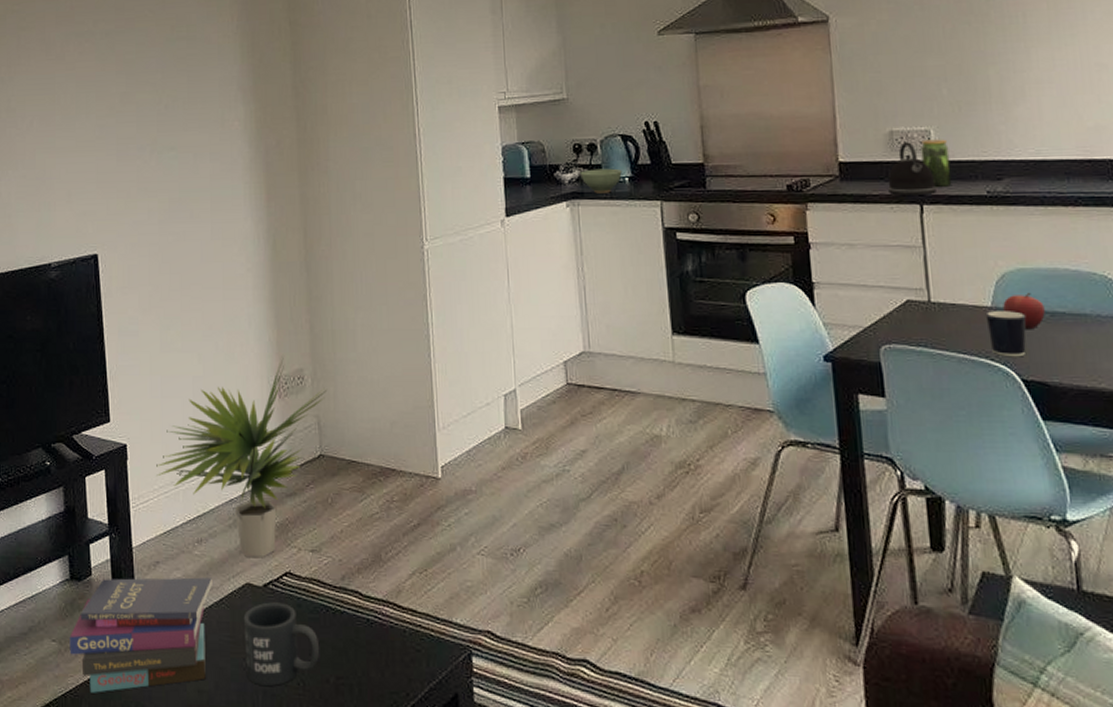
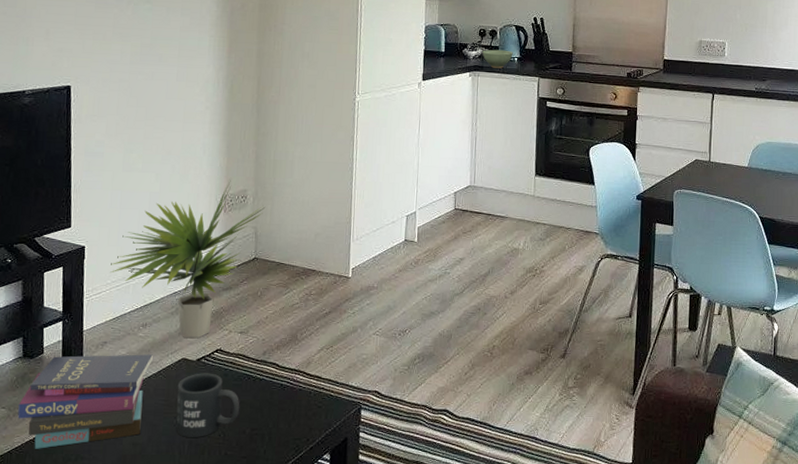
kettle: present [888,142,936,197] -> none [693,49,724,88]
jar: present [921,139,952,187] -> none [718,49,736,83]
mug: present [985,311,1027,357] -> none [743,170,768,202]
fruit: present [1003,293,1045,330] -> none [755,159,780,184]

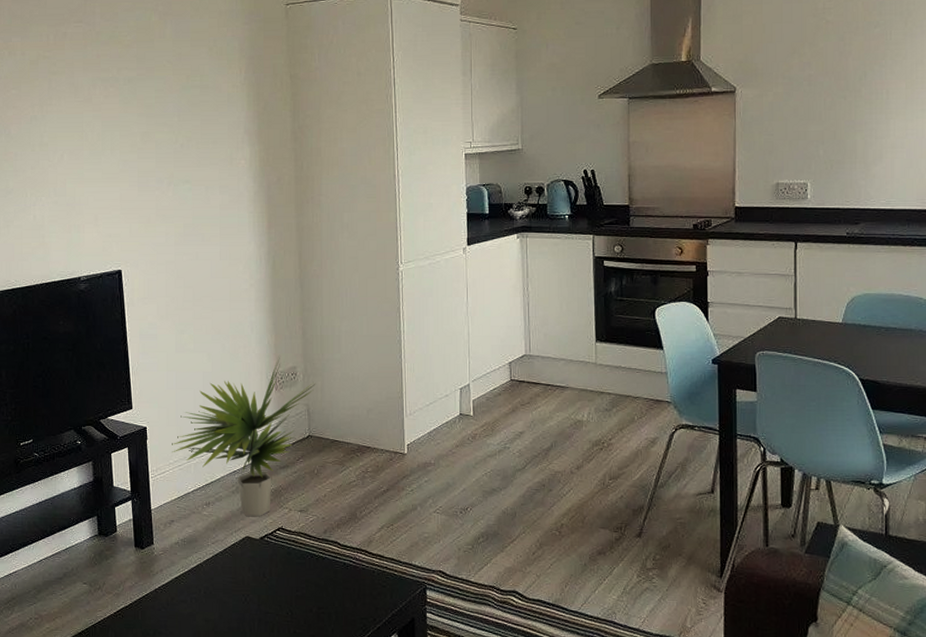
books: present [17,354,153,449] -> none [98,532,218,624]
mug: present [176,373,240,438] -> none [243,551,305,616]
bowl: present [482,49,513,69] -> none [529,207,563,228]

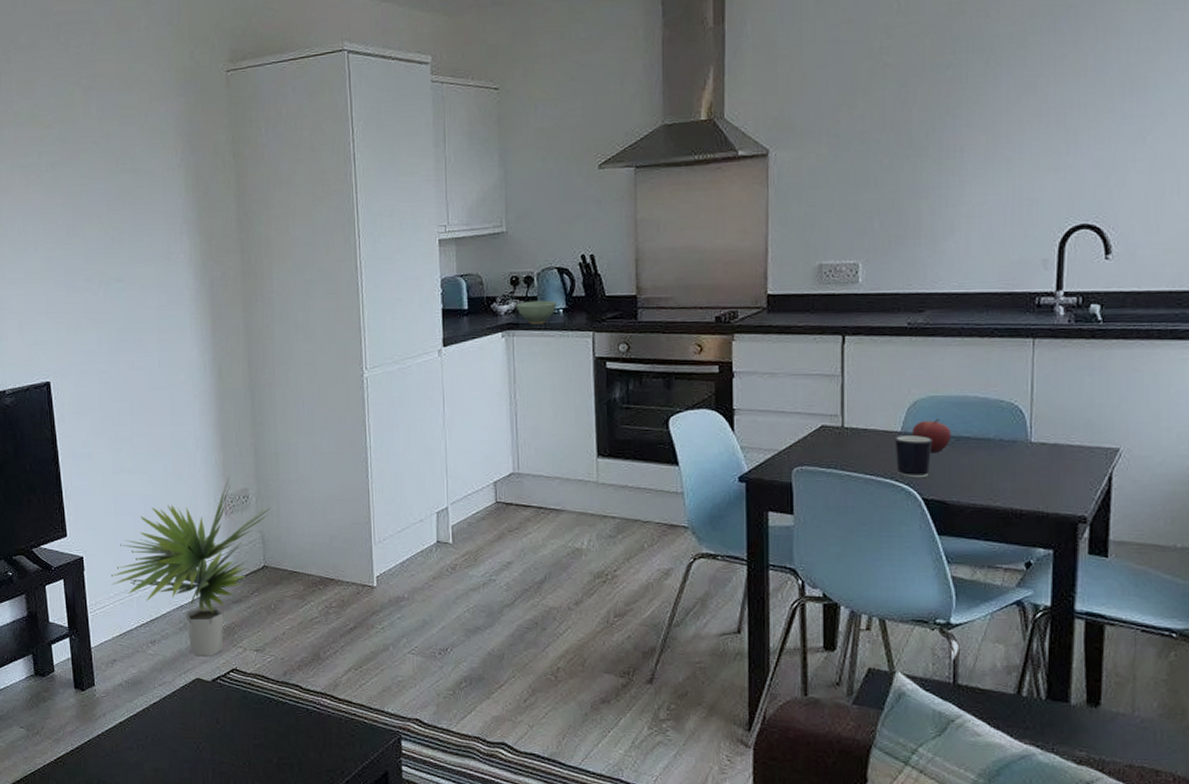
bowl: none [529,207,563,228] -> present [516,300,557,325]
mug: none [837,326,867,362] -> present [894,436,933,478]
fruit: none [851,313,881,341] -> present [912,419,951,453]

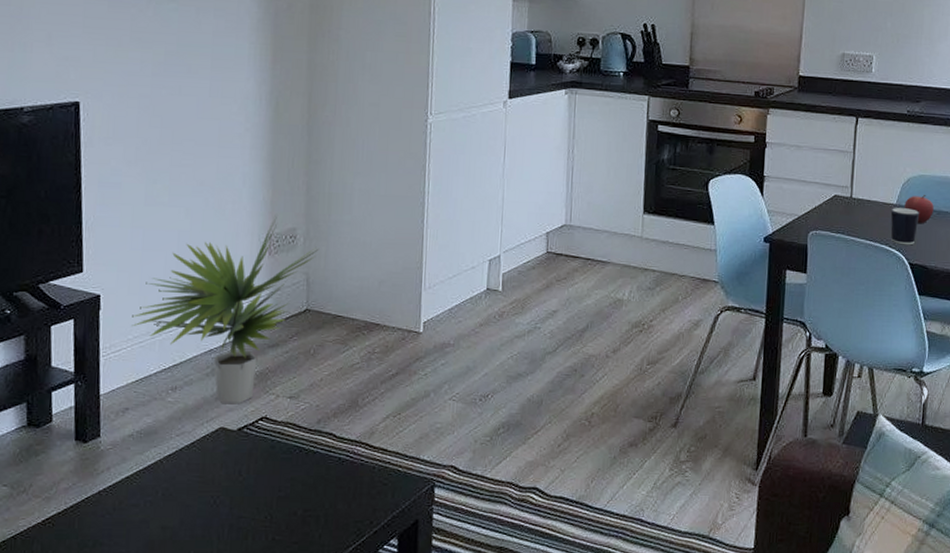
bowl: present [516,300,557,325] -> none [581,62,618,85]

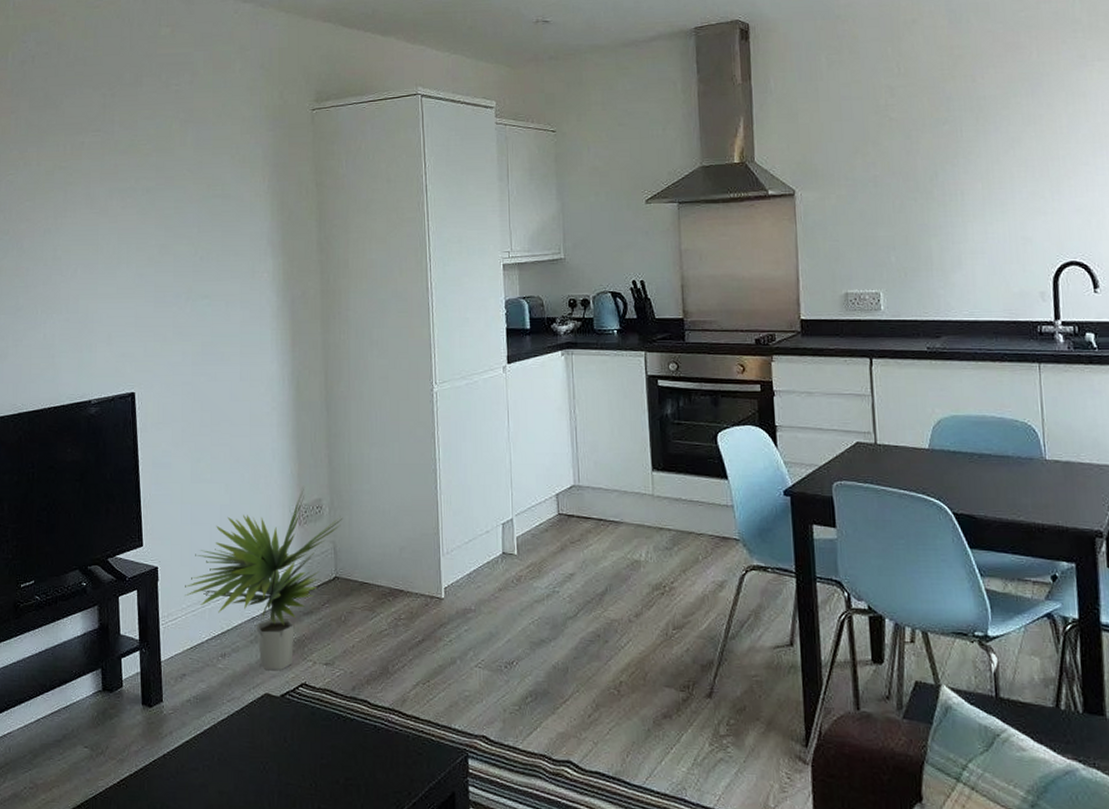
mug: present [890,208,920,245] -> none [923,453,958,493]
fruit: present [904,195,934,224] -> none [938,437,974,469]

